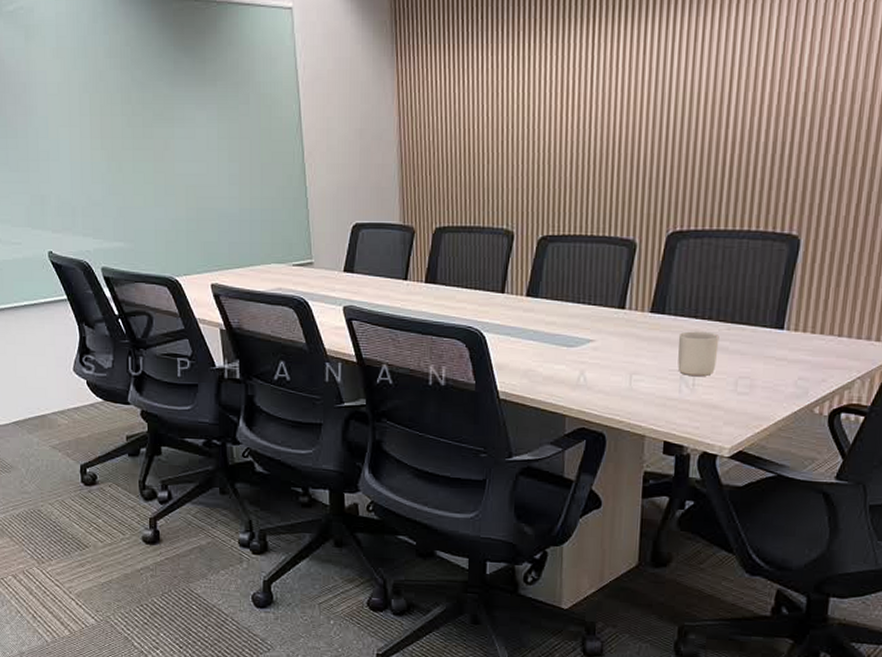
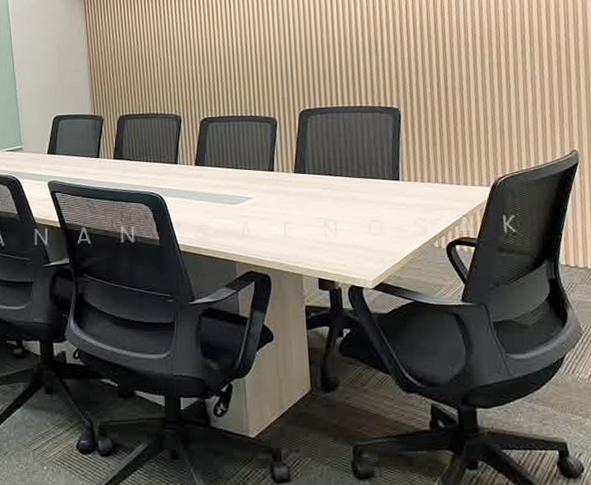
mug: present [678,331,719,377] -> none [318,185,351,223]

